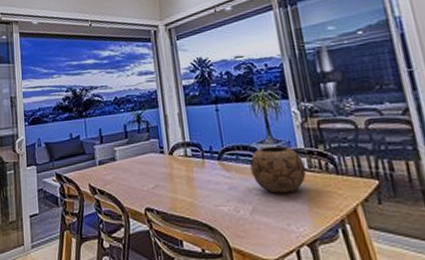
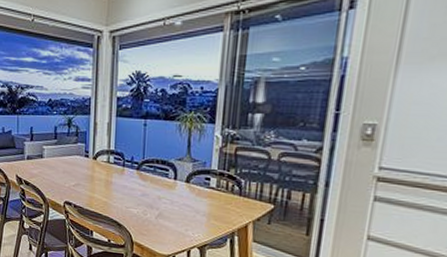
decorative bowl: present [249,145,306,194] -> none [164,163,214,206]

